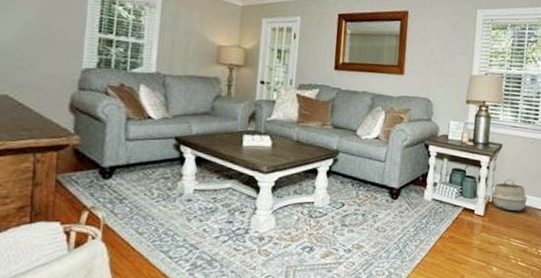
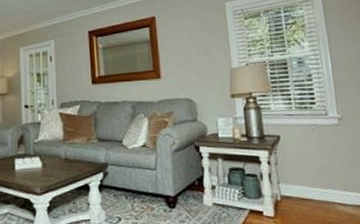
woven basket: present [491,178,528,211] -> none [278,171,323,208]

